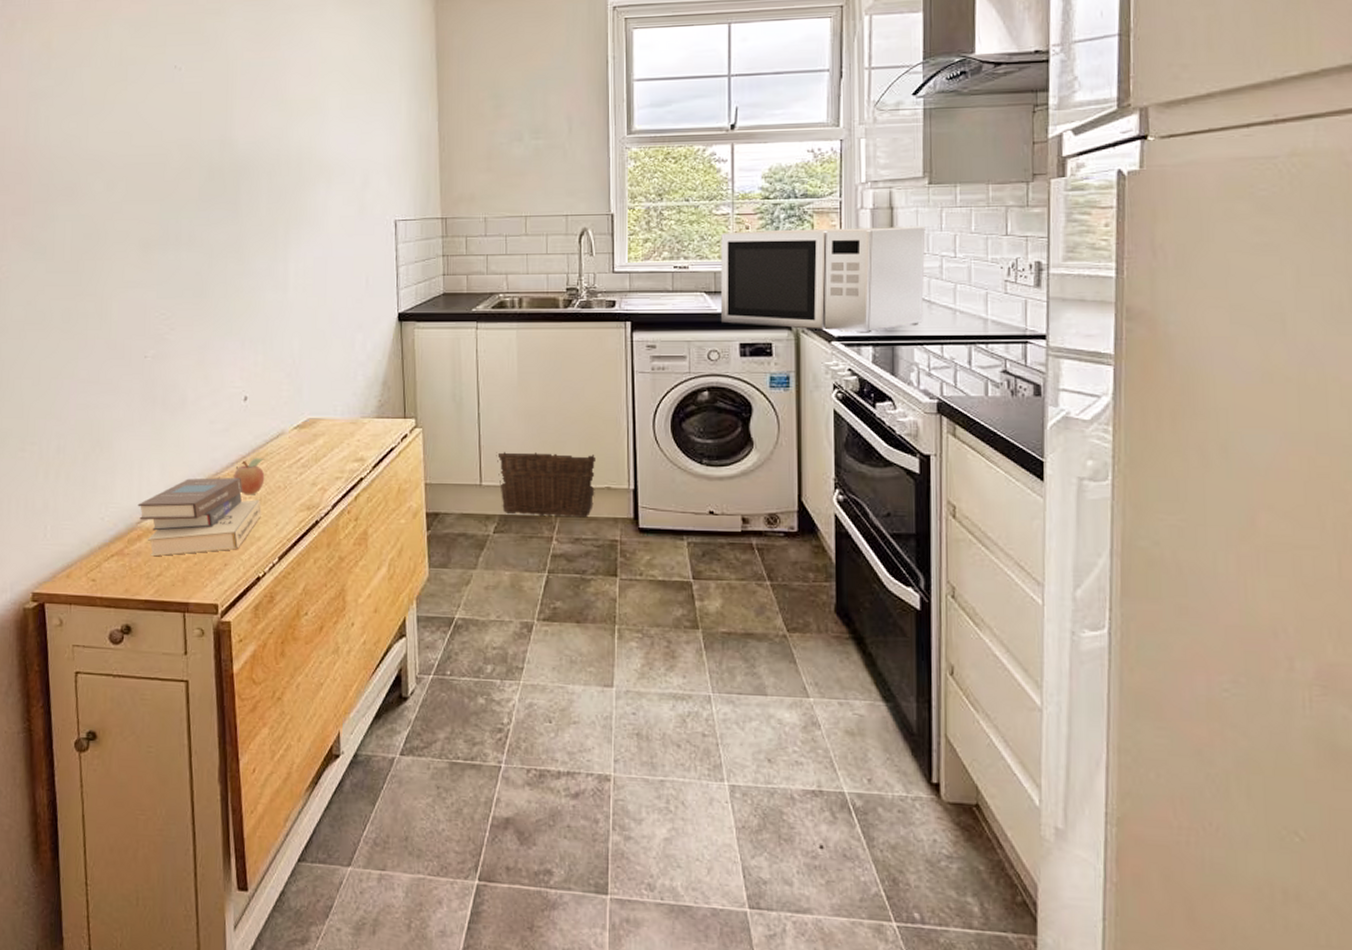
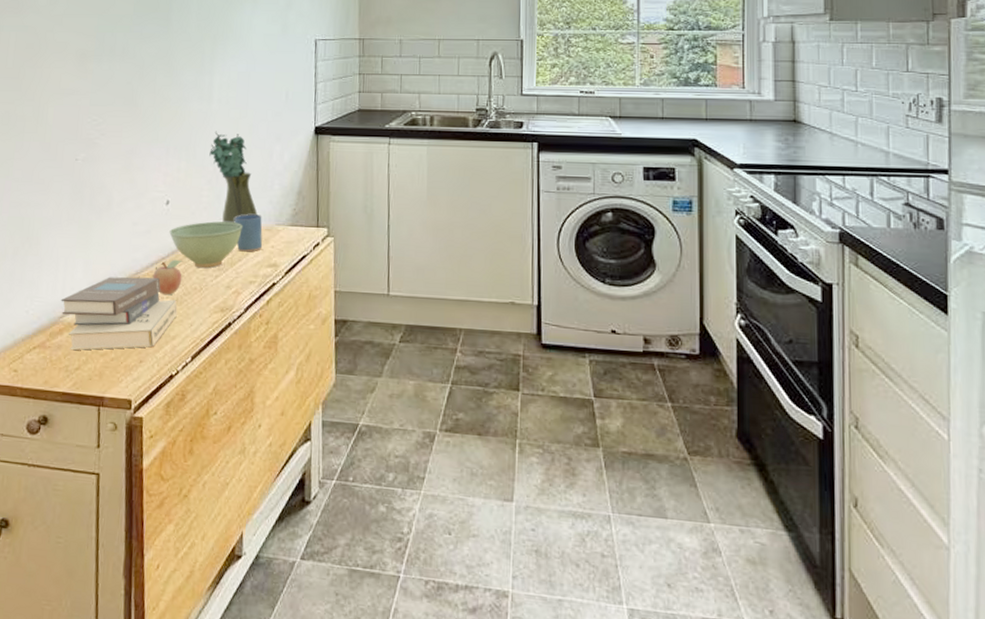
bowl: none [249,416,326,466] -> present [169,221,242,268]
vase: none [287,321,341,418] -> present [209,131,258,224]
mug: none [317,408,348,447] -> present [234,214,263,252]
wicker basket: present [496,452,597,518] -> none [404,263,502,331]
microwave: present [721,226,926,333] -> none [626,59,827,162]

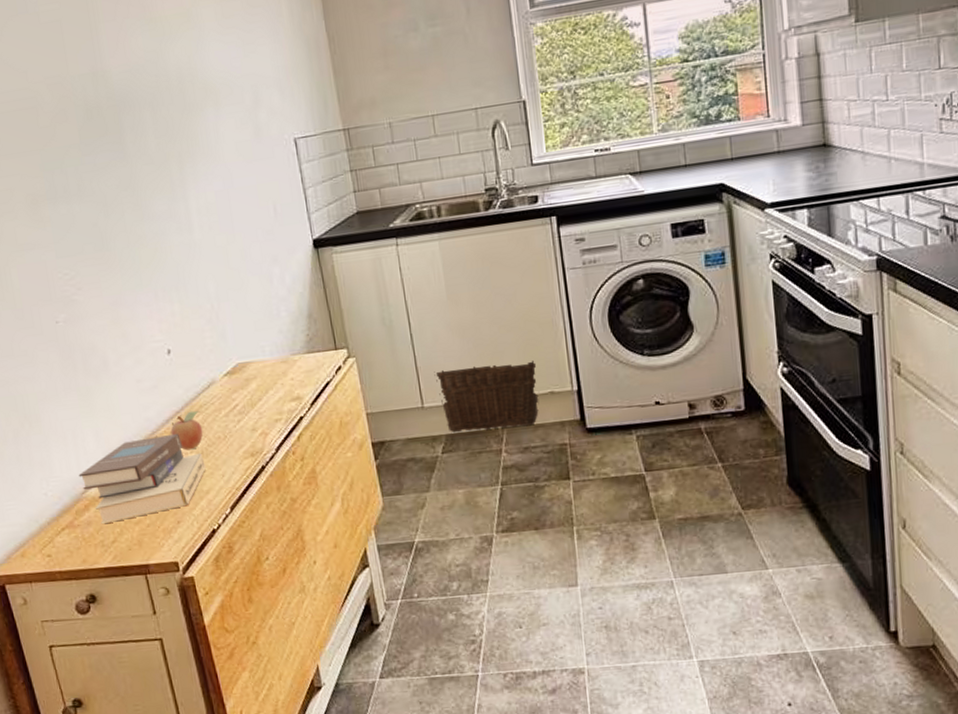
bowl: present [169,221,242,268] -> none [178,360,256,416]
vase: present [209,131,258,224] -> none [202,262,269,363]
mug: present [234,214,263,252] -> none [245,347,282,391]
wicker basket: none [404,263,502,331] -> present [434,361,540,433]

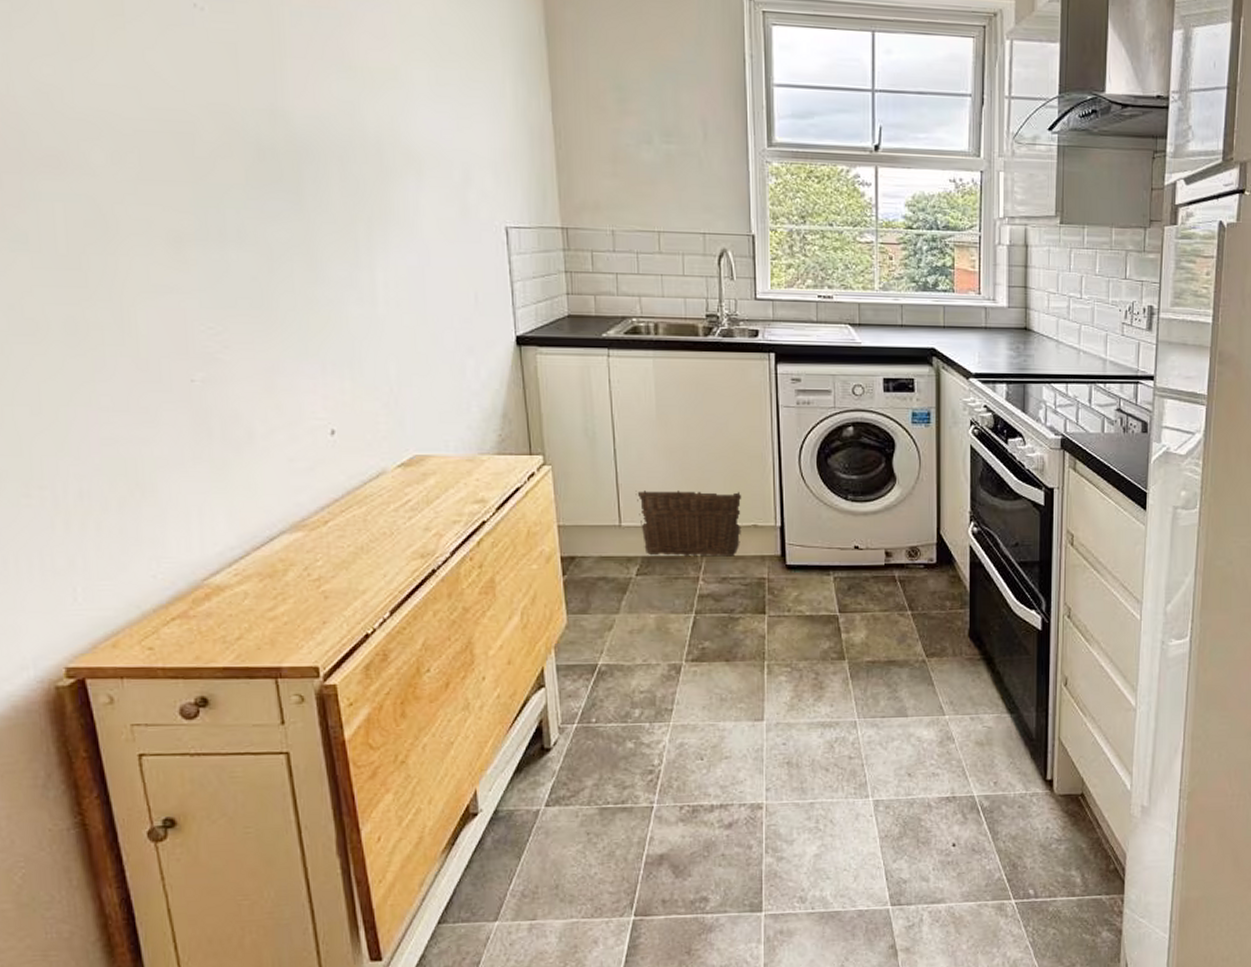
books: present [78,433,206,525] -> none [201,523,364,618]
fruit: present [170,411,204,451] -> none [325,501,366,544]

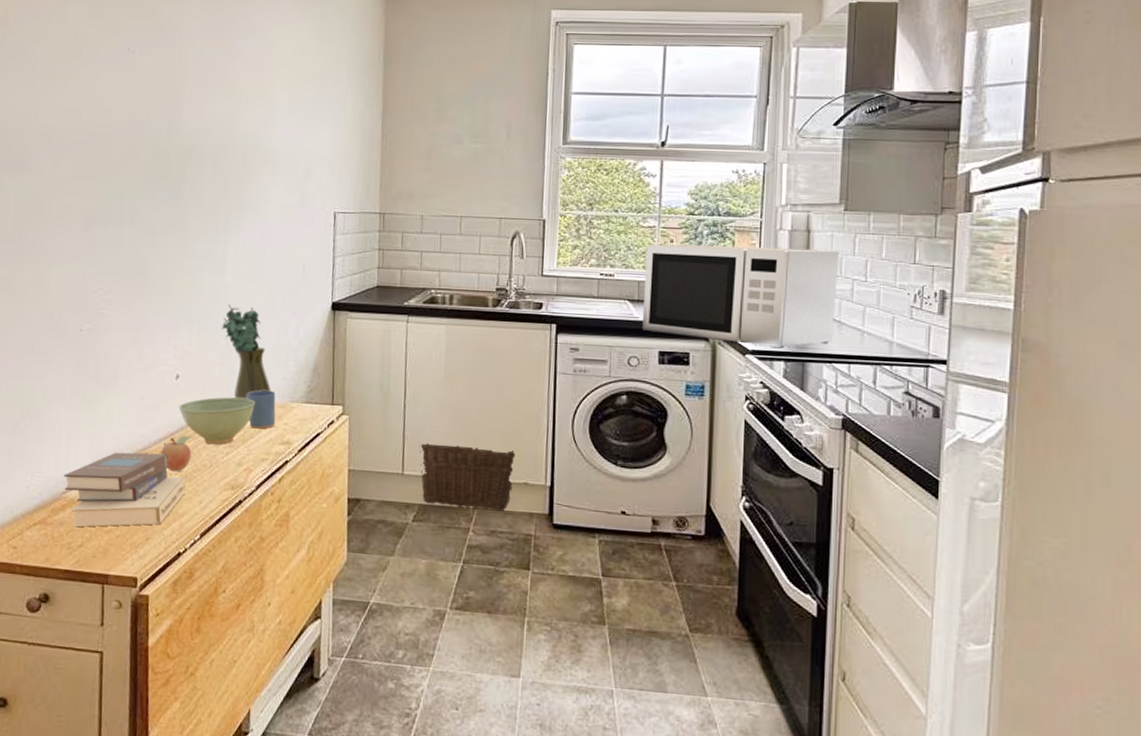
books: none [201,523,364,618] -> present [63,452,187,528]
fruit: none [325,501,366,544] -> present [161,435,192,472]
bowl: none [340,453,436,510] -> present [179,397,255,445]
vase: none [381,341,454,455] -> present [222,304,271,400]
mug: none [425,443,465,487] -> present [246,390,276,429]
microwave: none [865,261,1056,371] -> present [643,244,840,349]

